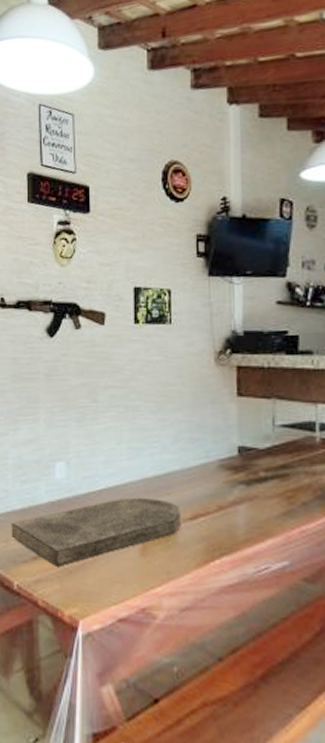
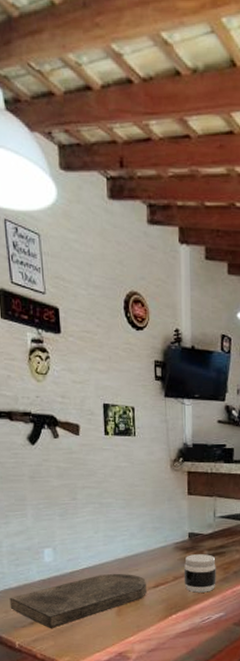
jar: none [231,476,277,530] -> present [183,554,216,593]

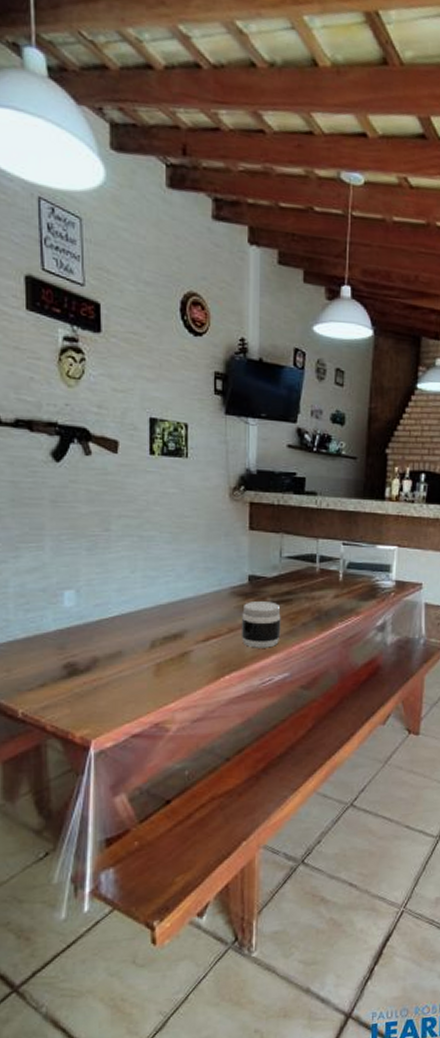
cutting board: present [9,573,147,628] -> none [13,623,194,692]

